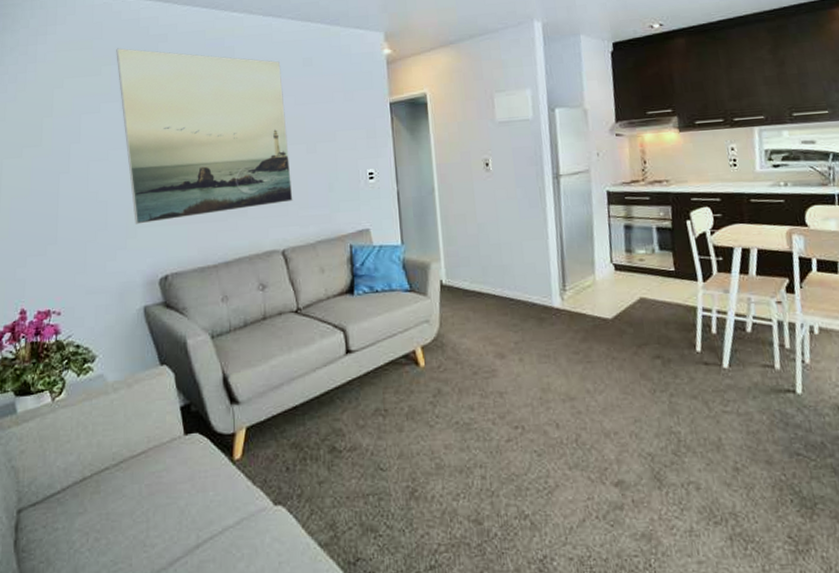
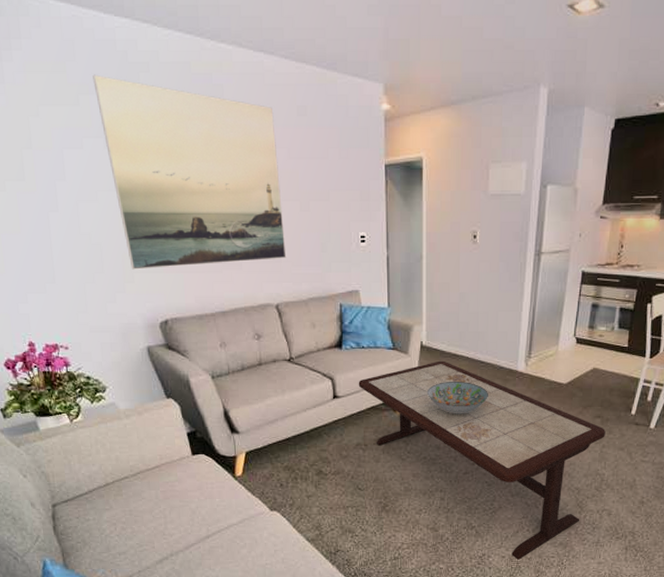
coffee table: none [373,300,671,562] -> present [358,360,606,560]
decorative bowl: none [453,324,524,365] -> present [427,382,488,414]

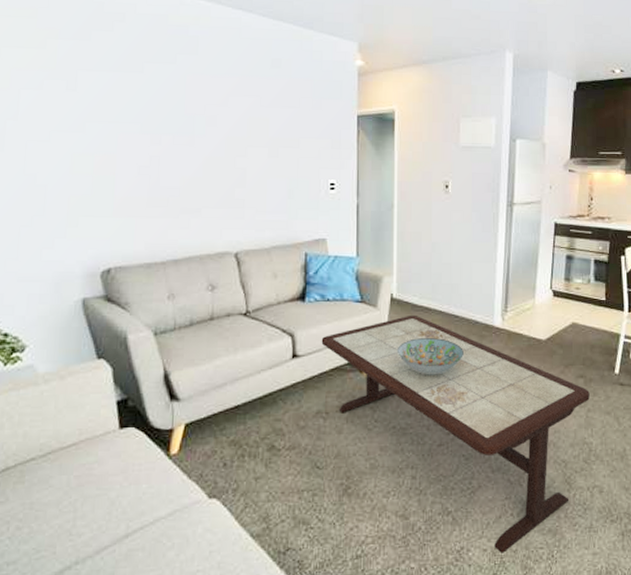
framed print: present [93,74,287,270] -> none [64,21,251,213]

